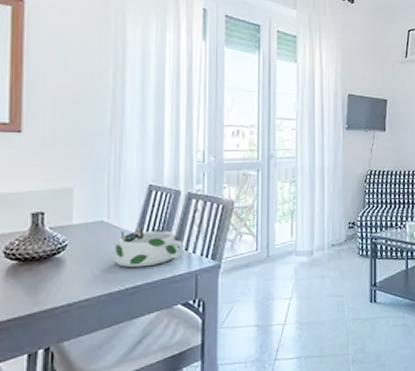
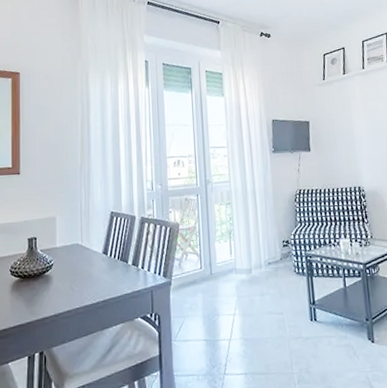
bowl: present [114,226,185,268] -> none [87,248,141,284]

